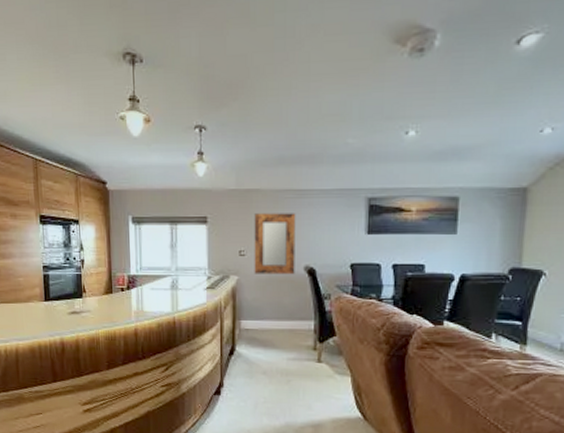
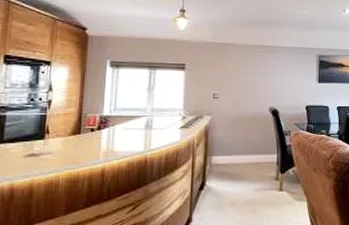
home mirror: present [254,213,296,275] -> none [226,63,263,115]

